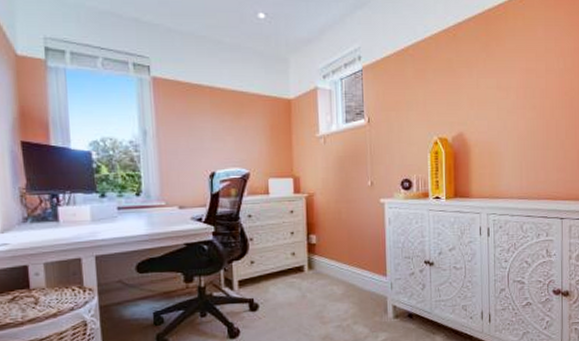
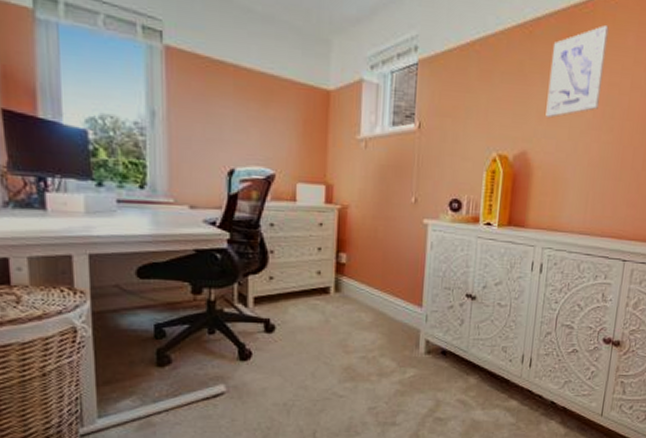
wall art: none [474,22,521,102] -> present [545,24,609,118]

